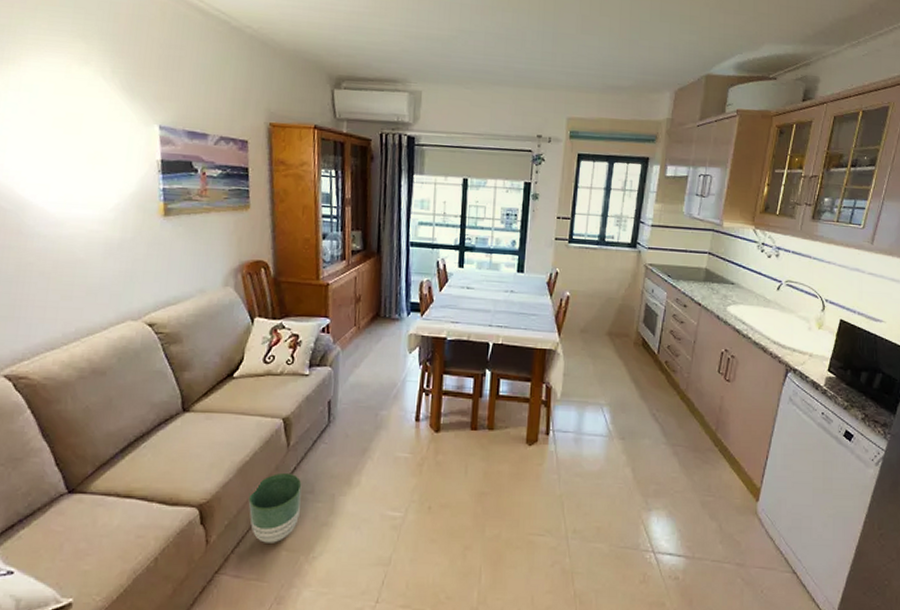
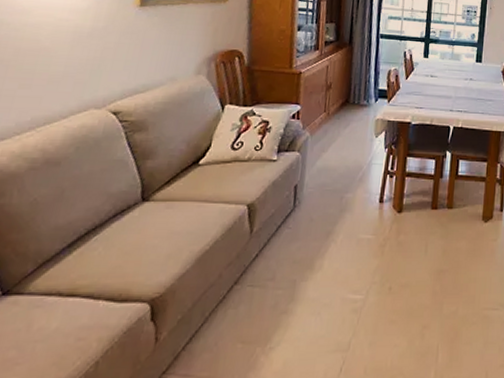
planter: present [248,472,302,543] -> none [205,260,263,337]

